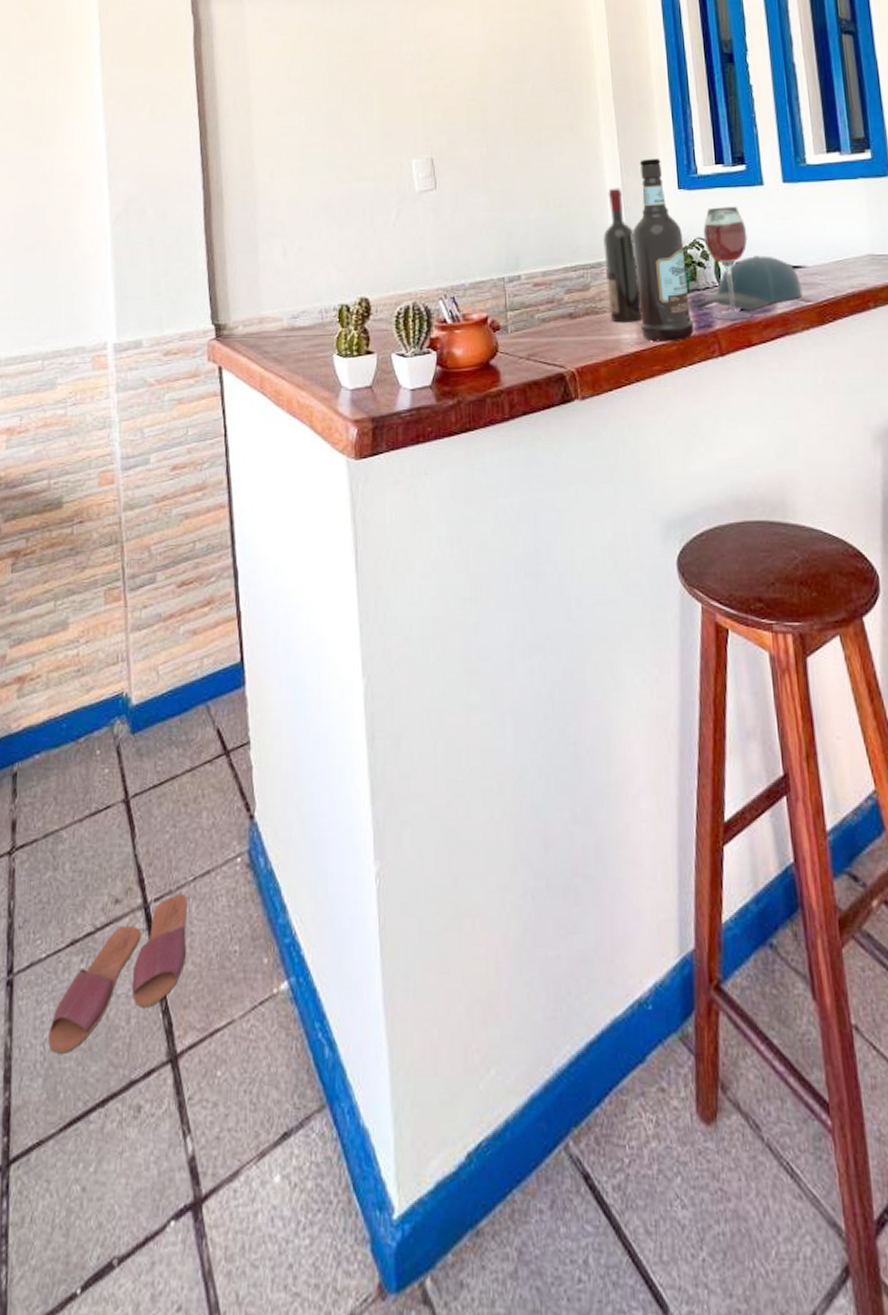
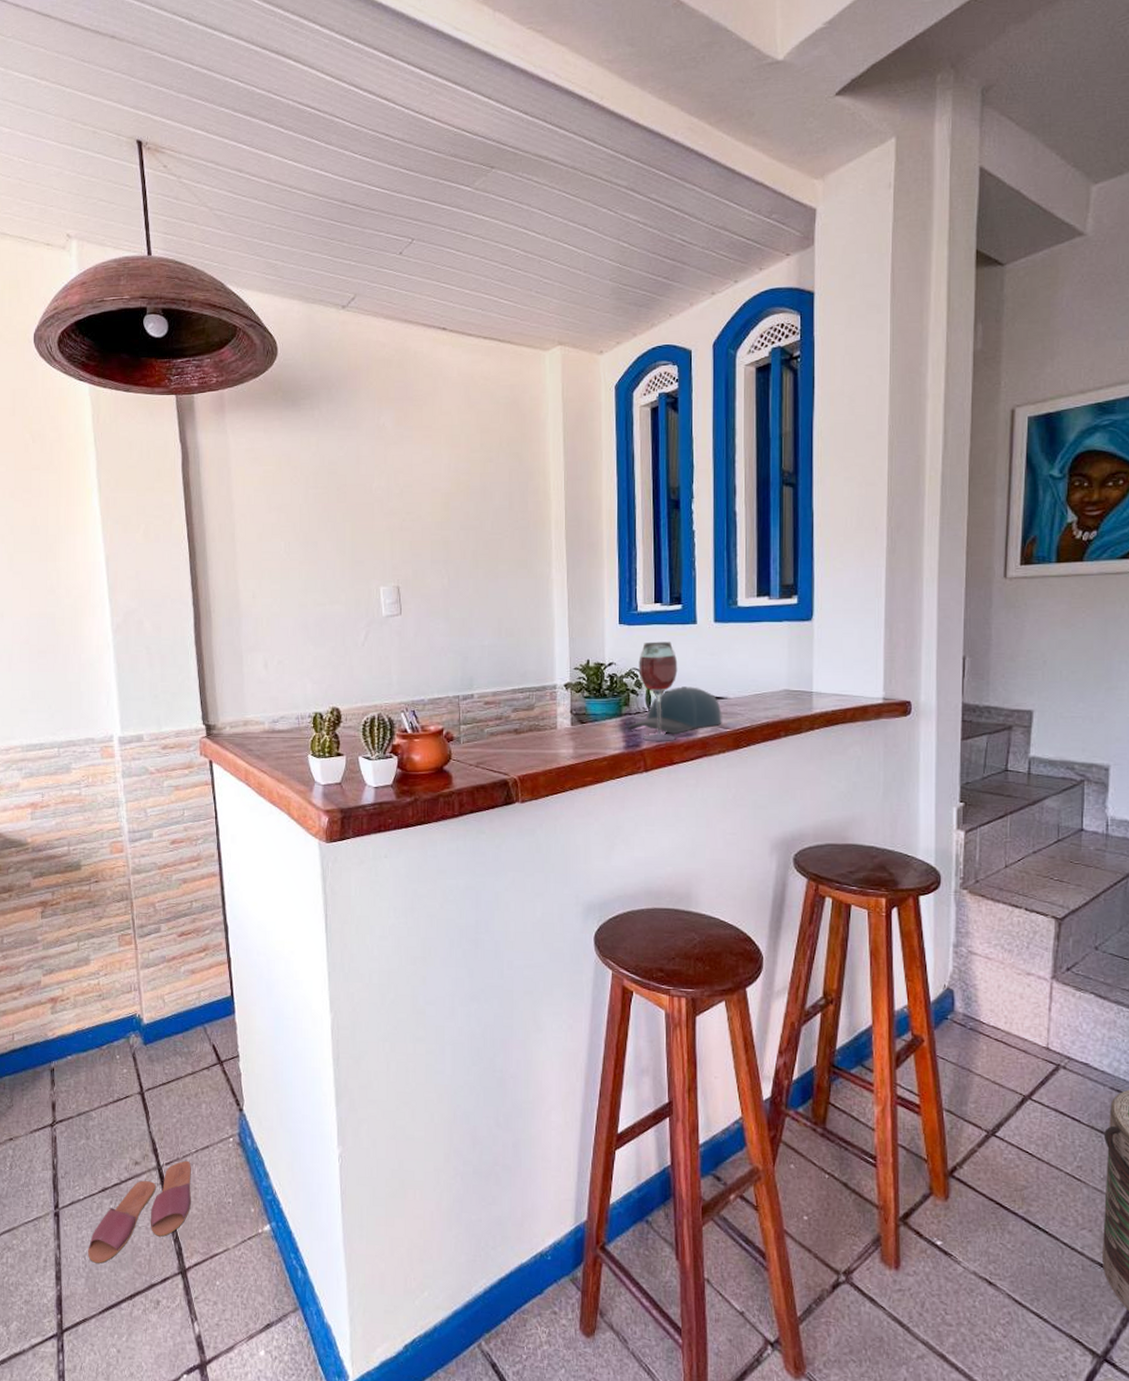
wine bottle: present [602,188,643,323] -> none [547,620,579,740]
root beer: present [632,158,695,342] -> none [575,595,624,757]

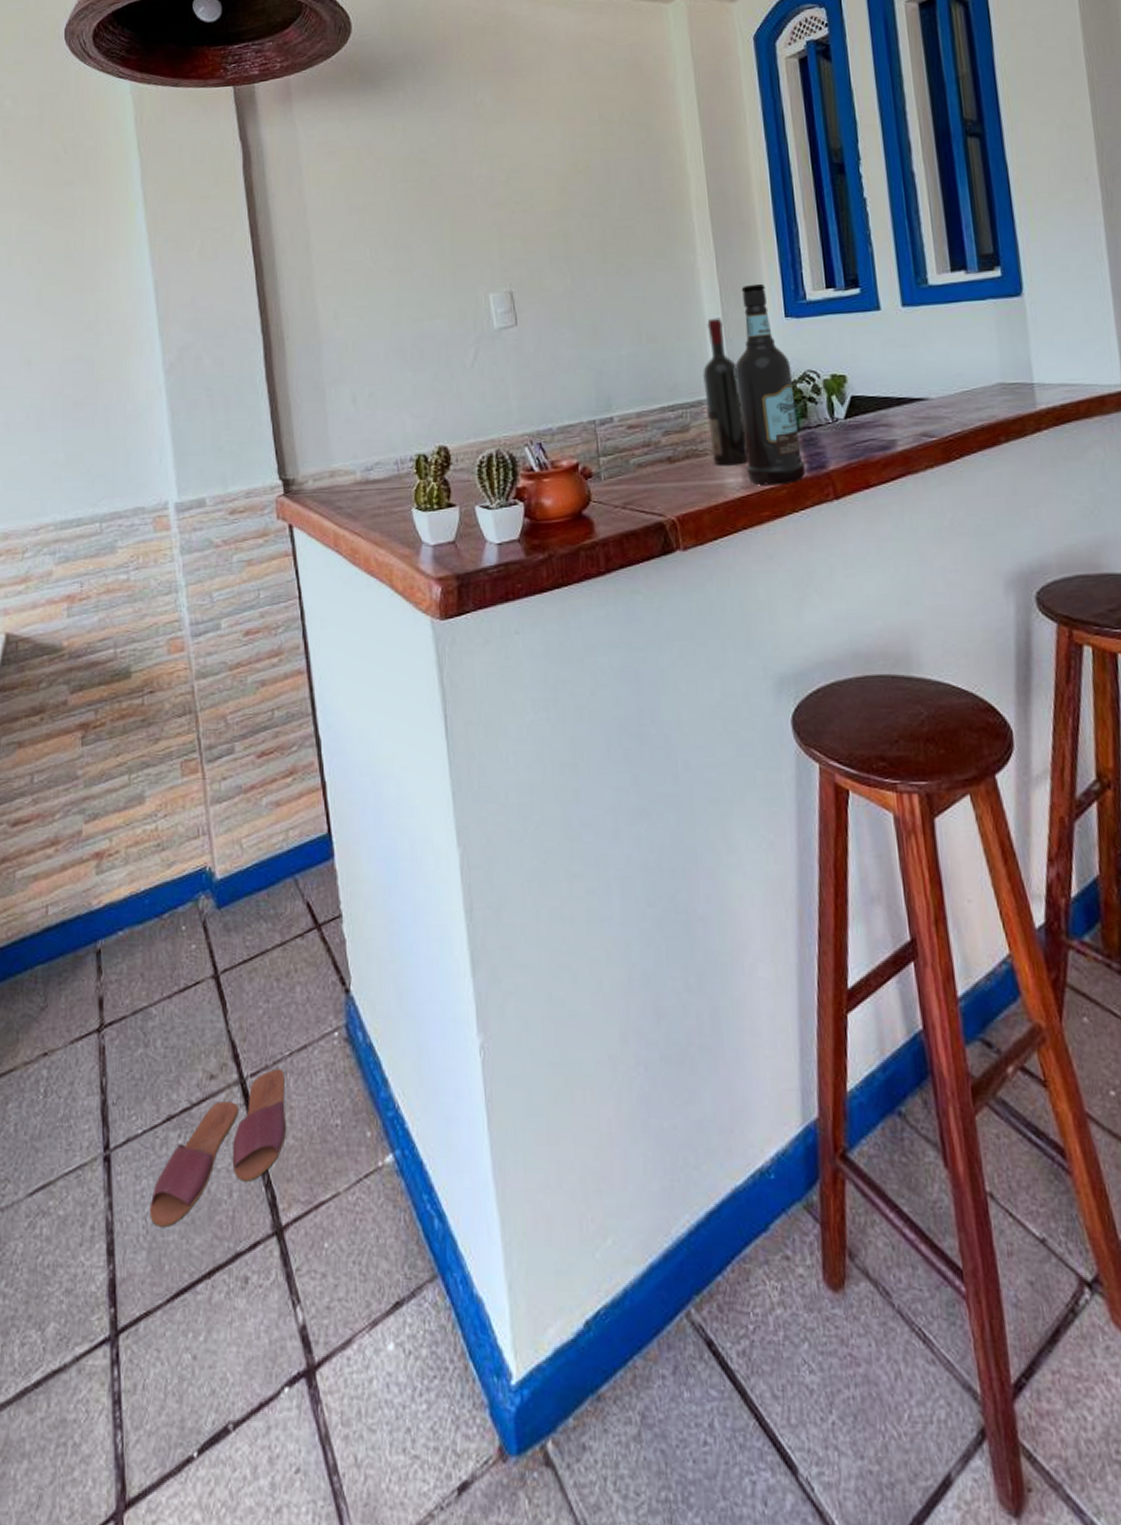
wine bottle: none [547,620,579,740] -> present [702,318,749,465]
root beer: none [575,595,624,757] -> present [735,283,806,486]
baseball cap: present [628,686,722,735] -> none [808,388,926,450]
wineglass: present [638,642,678,742] -> none [813,334,870,461]

